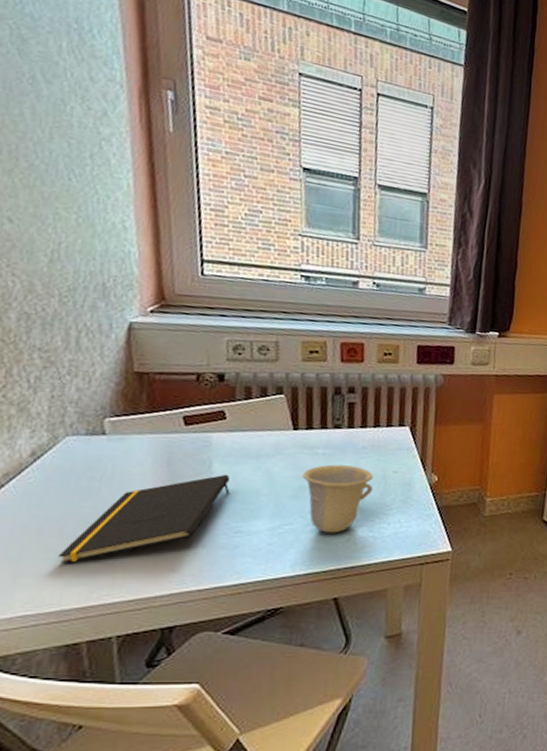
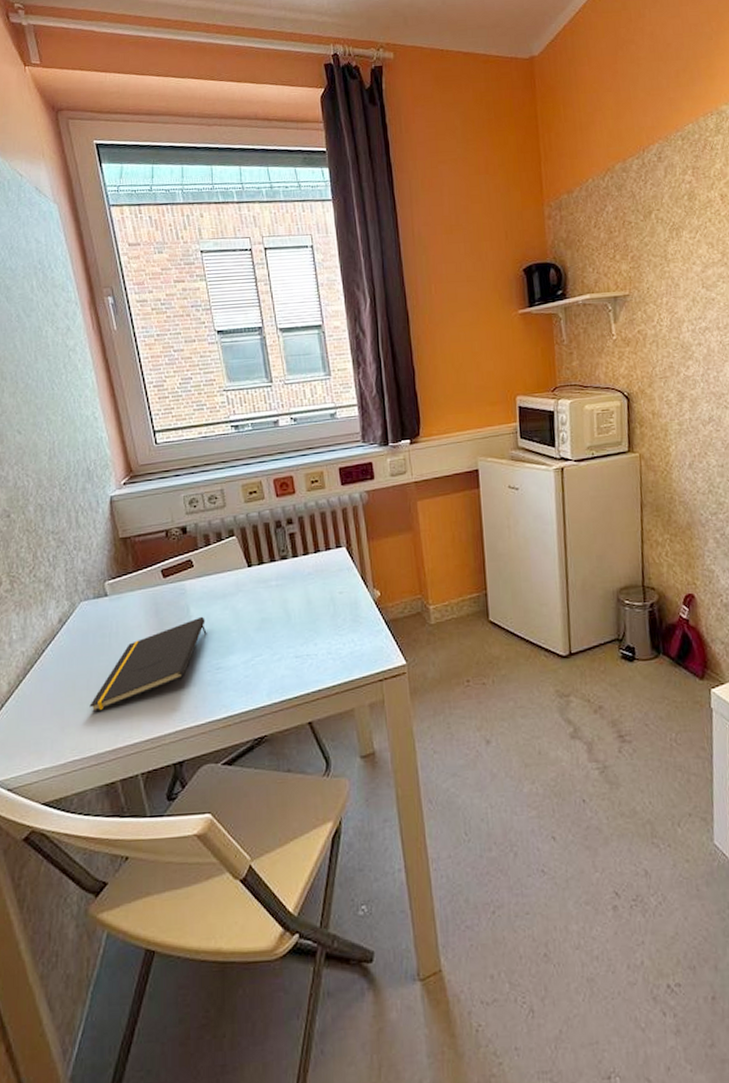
cup: present [302,464,373,533] -> none [262,592,324,660]

